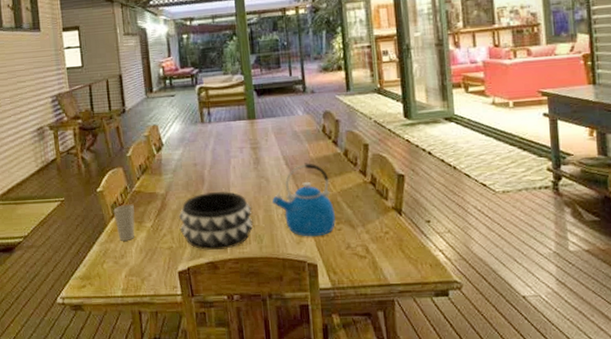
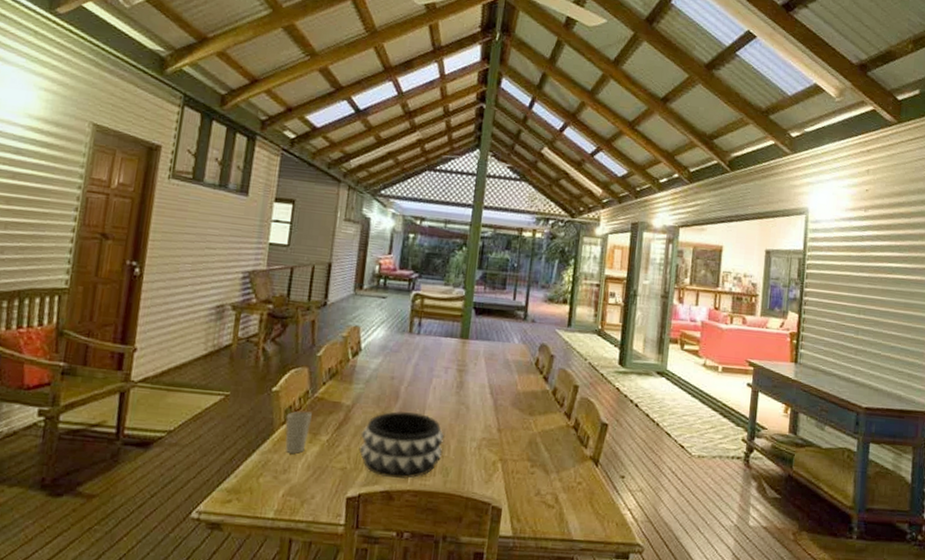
kettle: present [272,163,336,237] -> none [468,395,532,478]

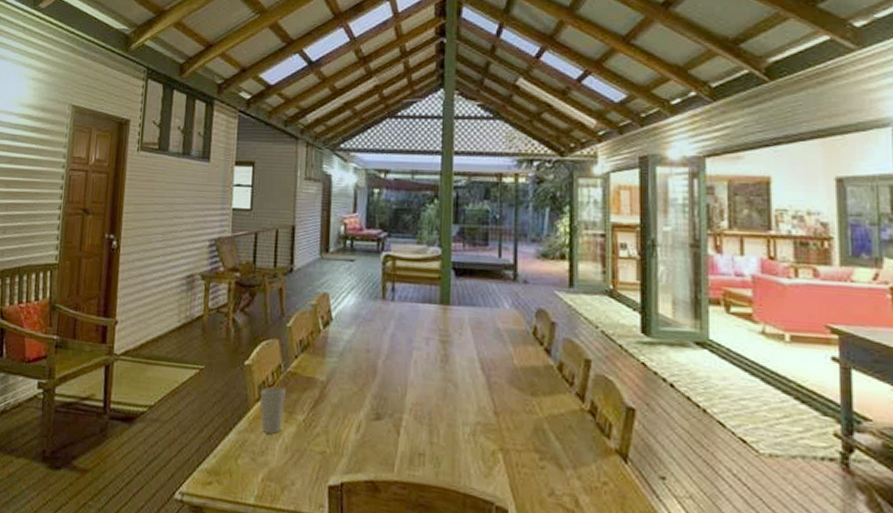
decorative bowl: present [359,410,445,480] -> none [338,388,432,469]

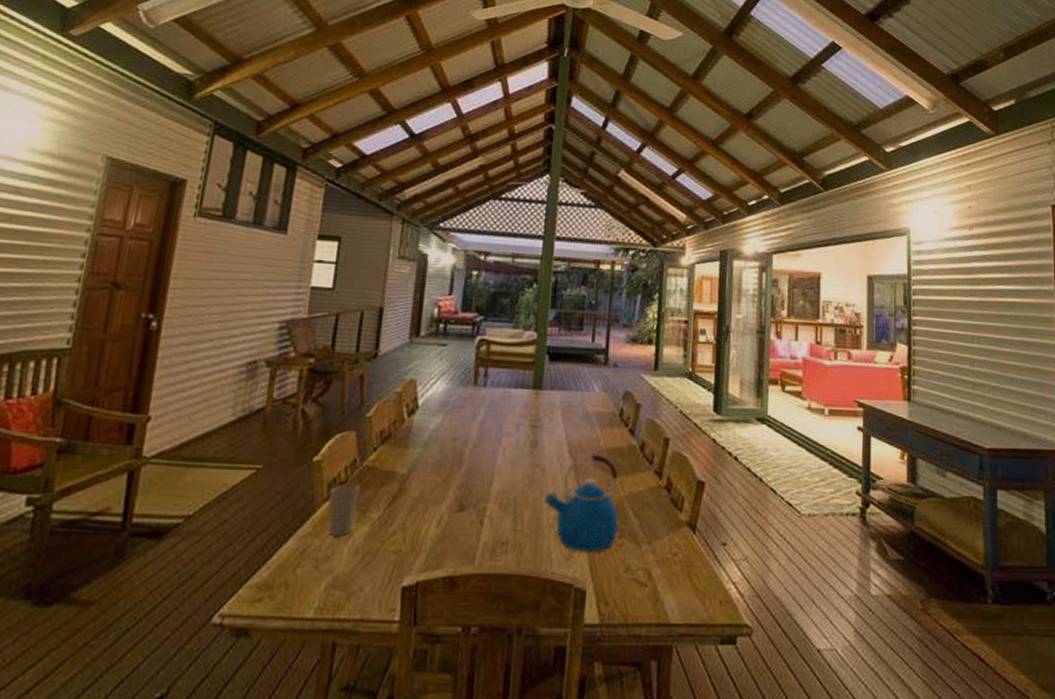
kettle: none [459,371,538,472] -> present [544,453,618,552]

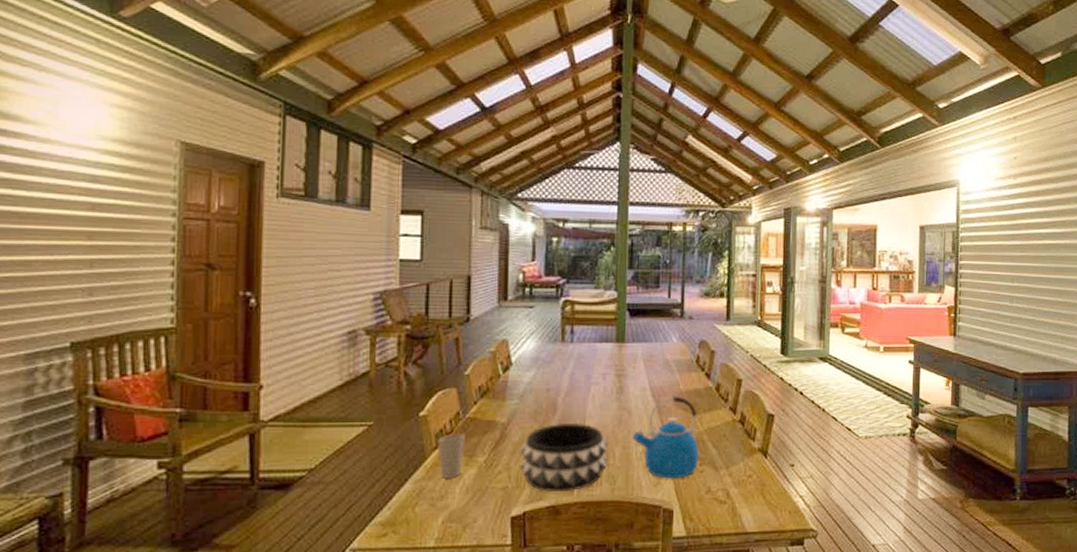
decorative bowl: none [417,477,517,561] -> present [519,422,609,493]

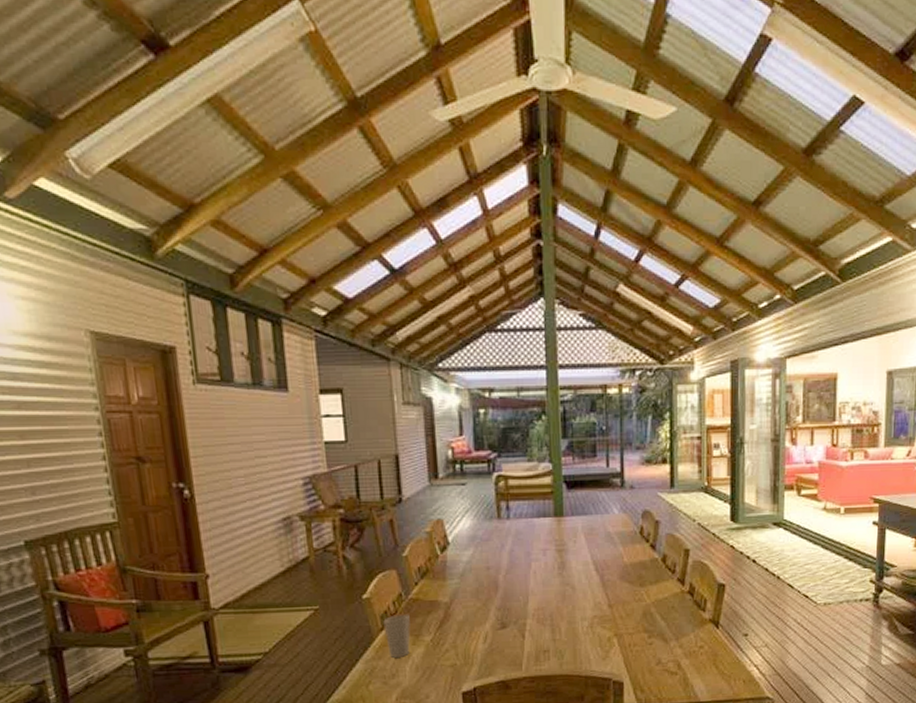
decorative bowl: present [519,422,609,493] -> none [465,599,554,668]
kettle: present [632,396,699,479] -> none [578,569,647,652]

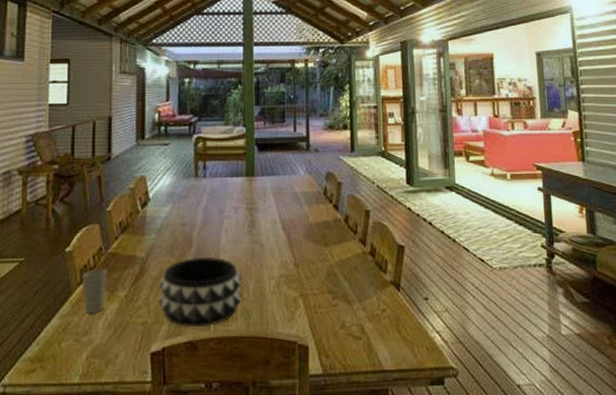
decorative bowl: none [465,599,554,668] -> present [158,256,242,328]

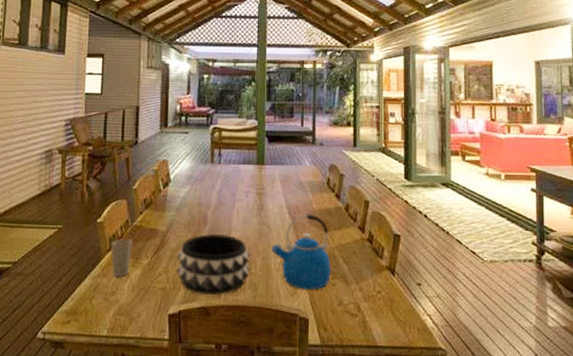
kettle: none [265,228,331,313] -> present [271,214,331,290]

